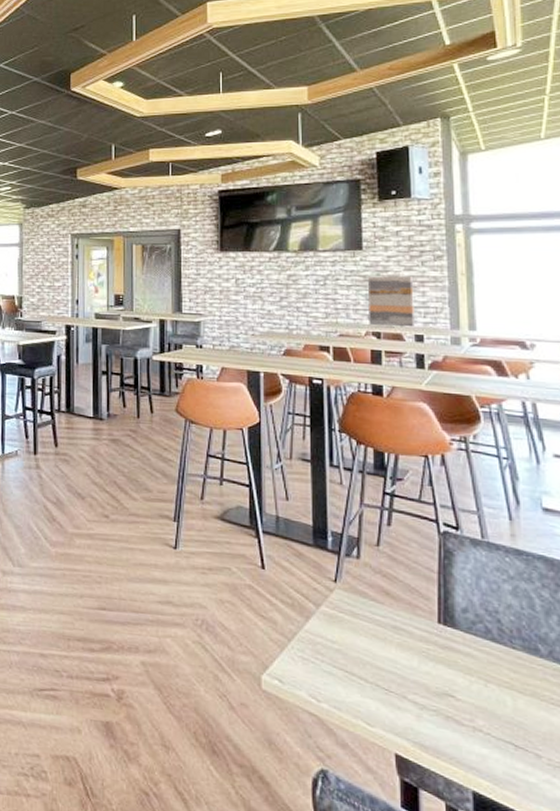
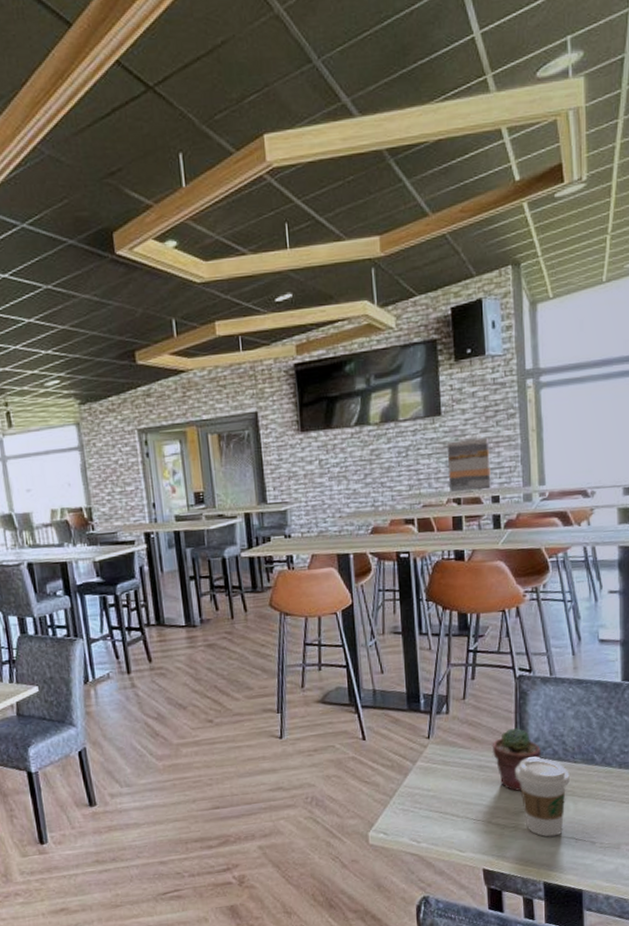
potted succulent: none [409,590,470,668] -> present [491,727,541,791]
coffee cup: none [438,630,507,736] -> present [516,757,570,837]

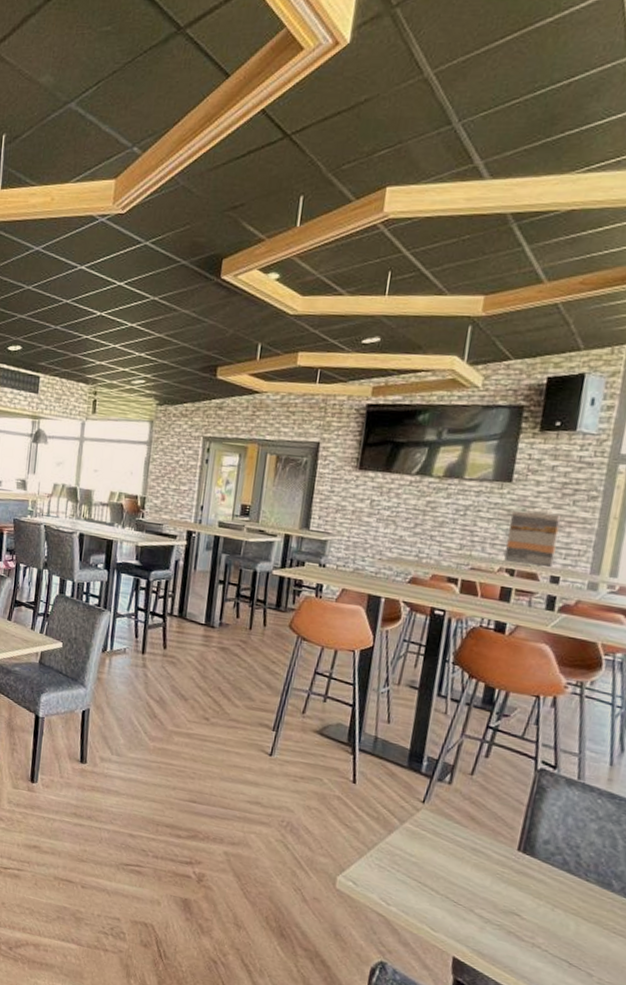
potted succulent: present [491,727,541,791] -> none [491,821,549,890]
coffee cup: present [516,757,570,837] -> none [512,858,578,952]

